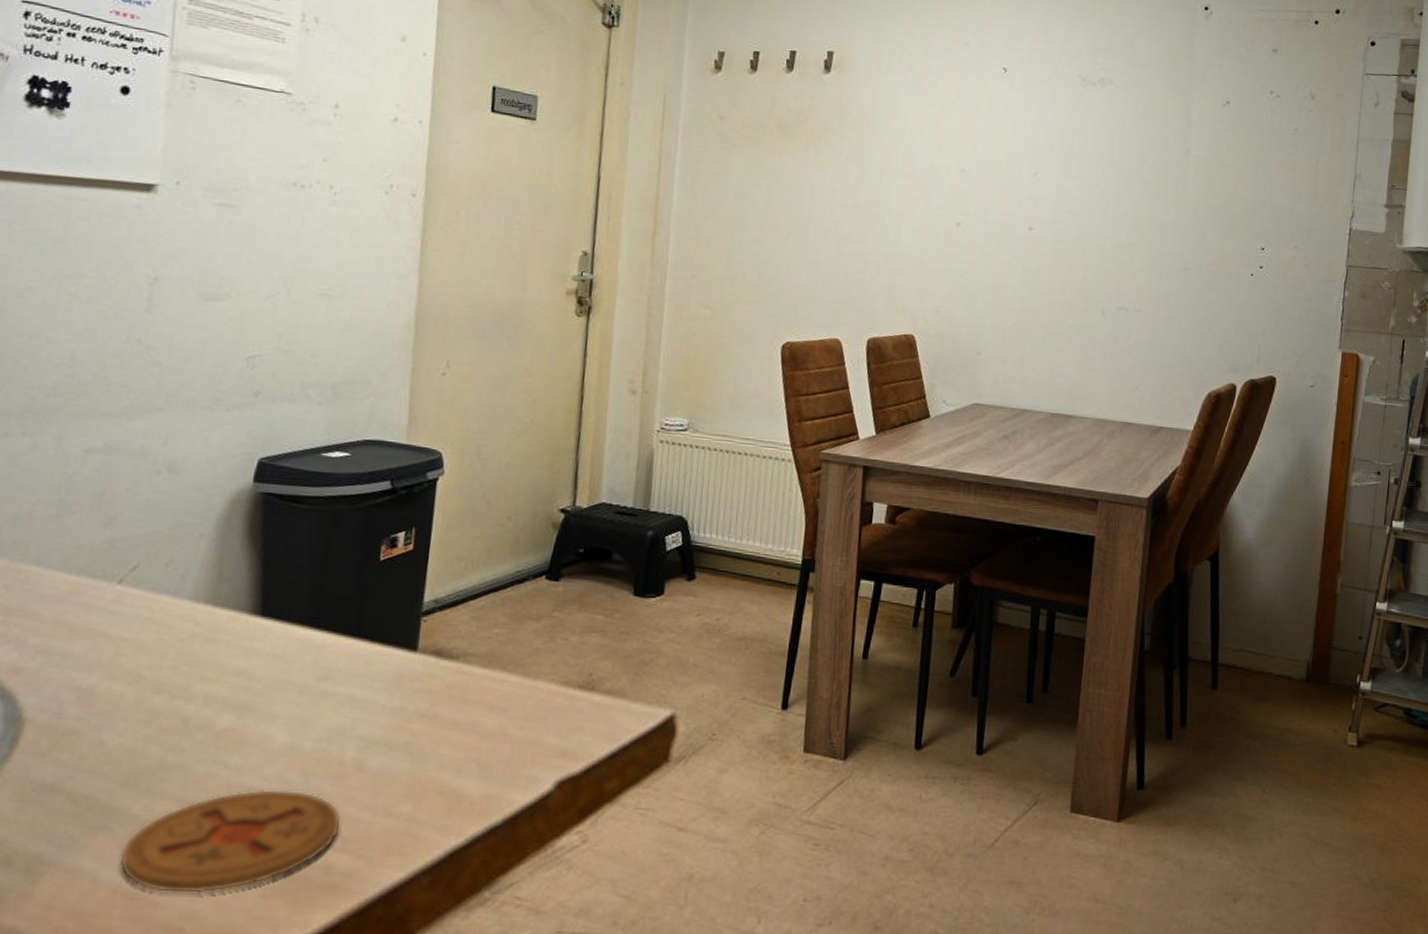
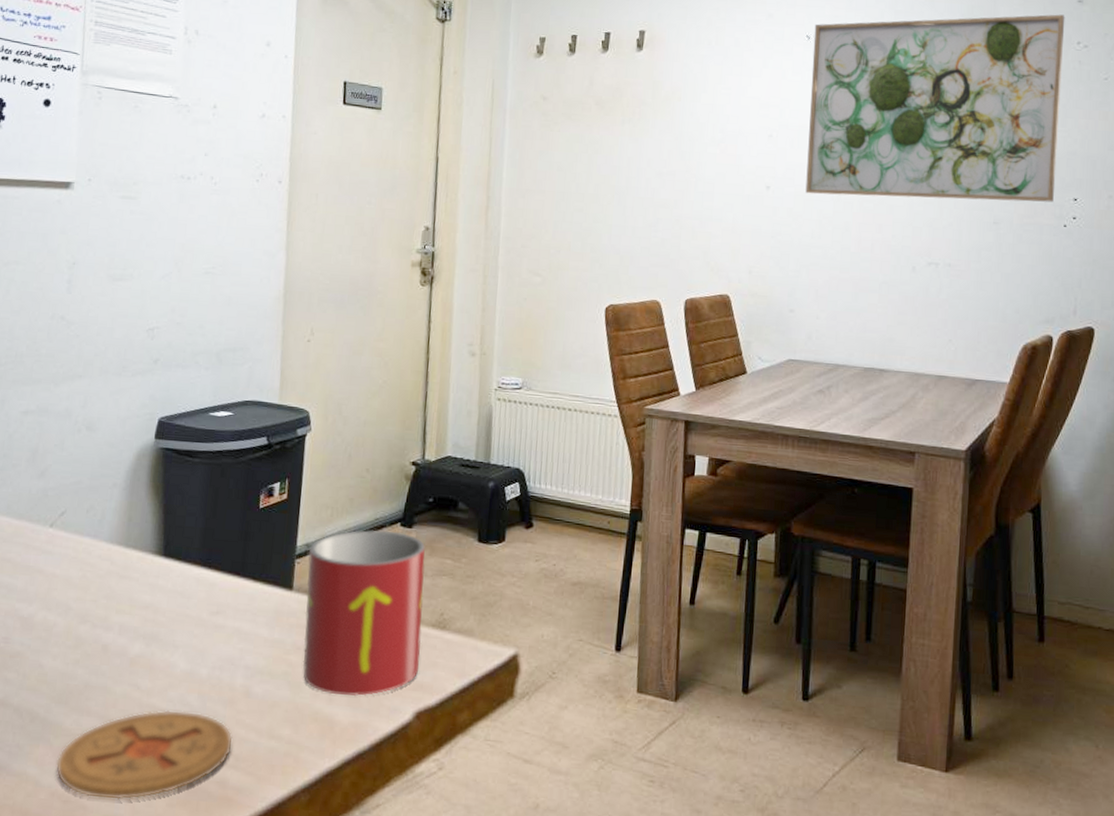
mug: none [427,583,573,767] -> present [302,529,425,697]
wall art: none [997,56,1260,251] -> present [805,14,1065,203]

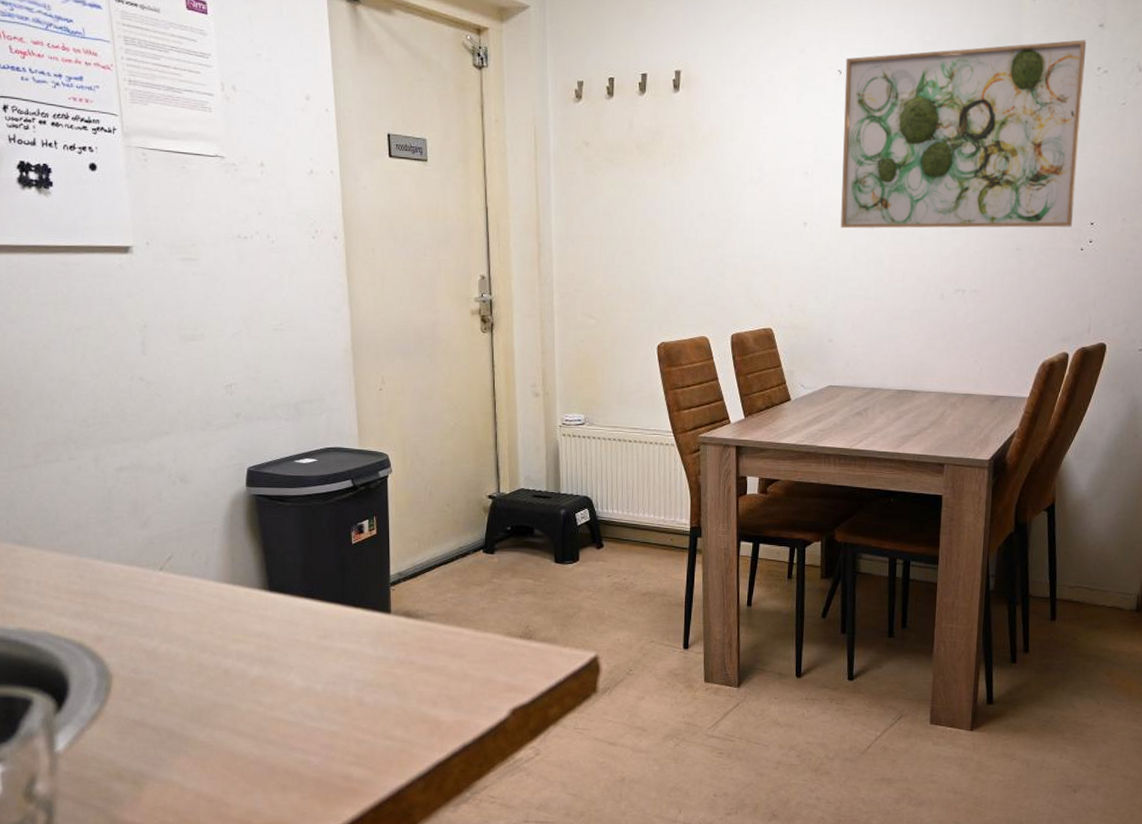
coaster: present [56,709,234,801] -> none [197,720,353,797]
mug: present [302,529,425,697] -> none [401,557,511,700]

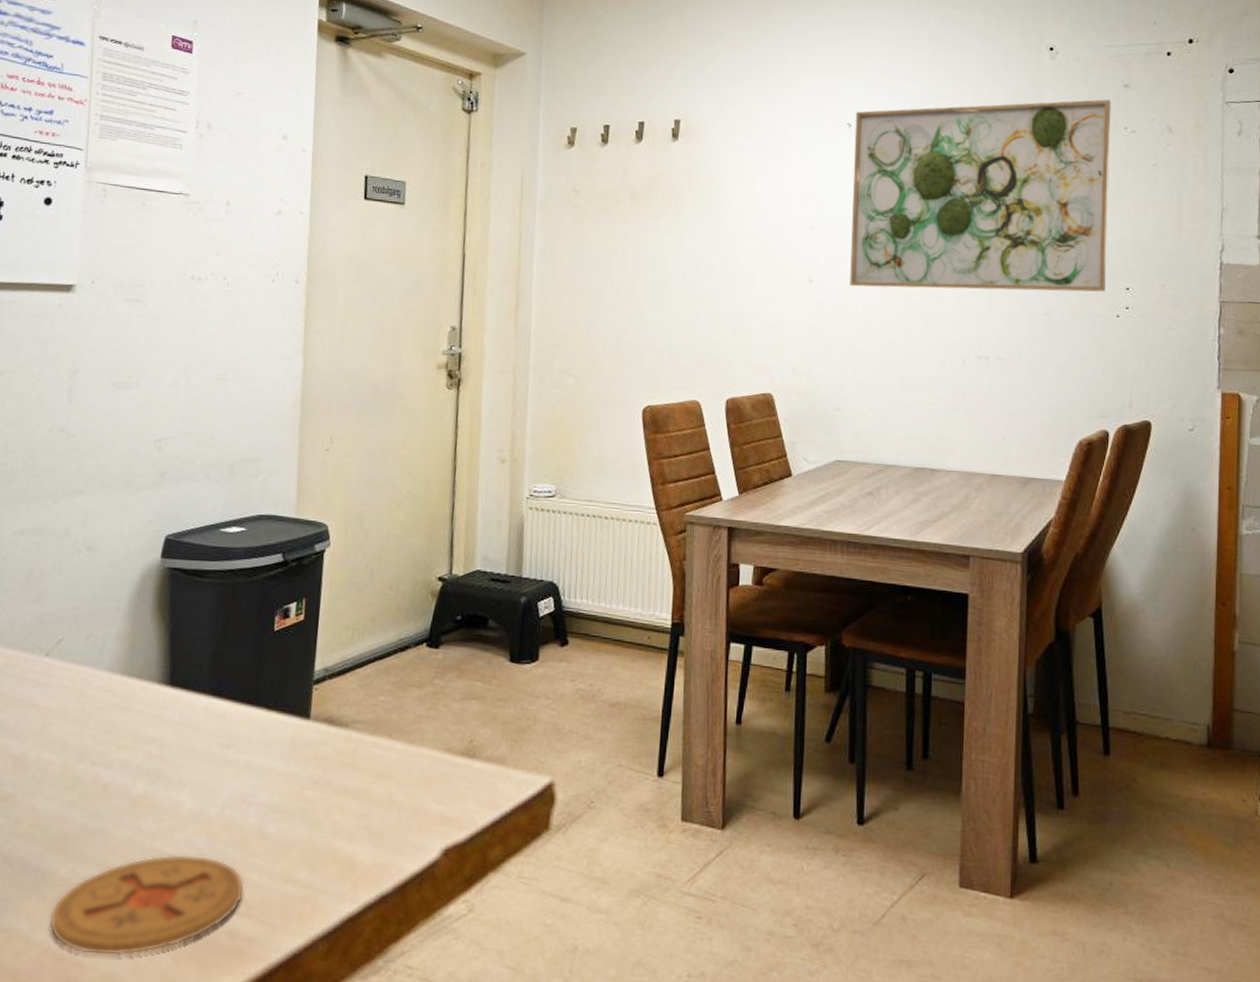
coaster: none [197,720,353,797] -> present [49,853,245,957]

